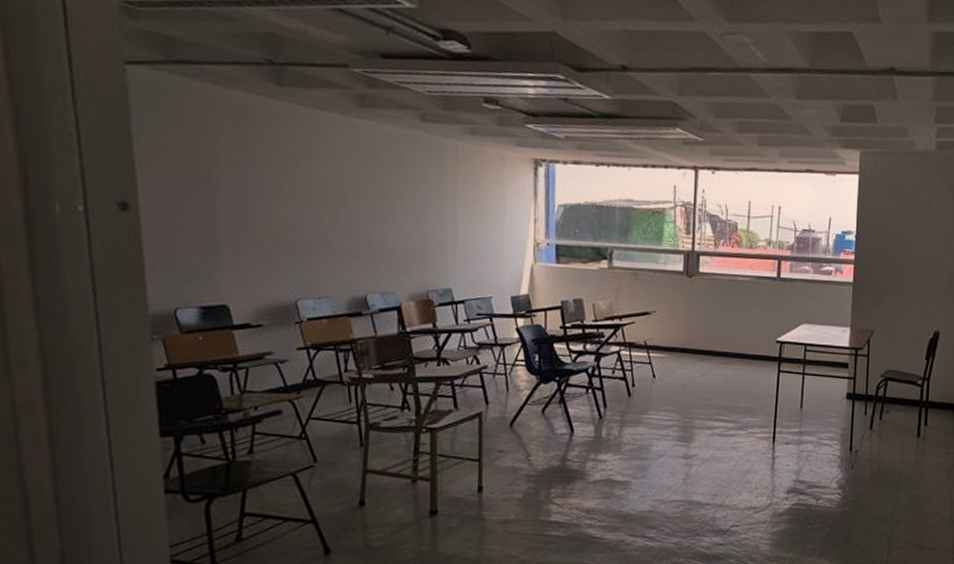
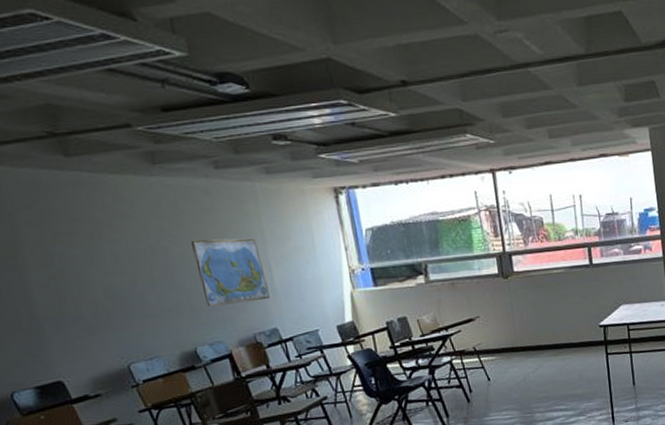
world map: none [383,187,451,258] -> present [190,238,271,306]

